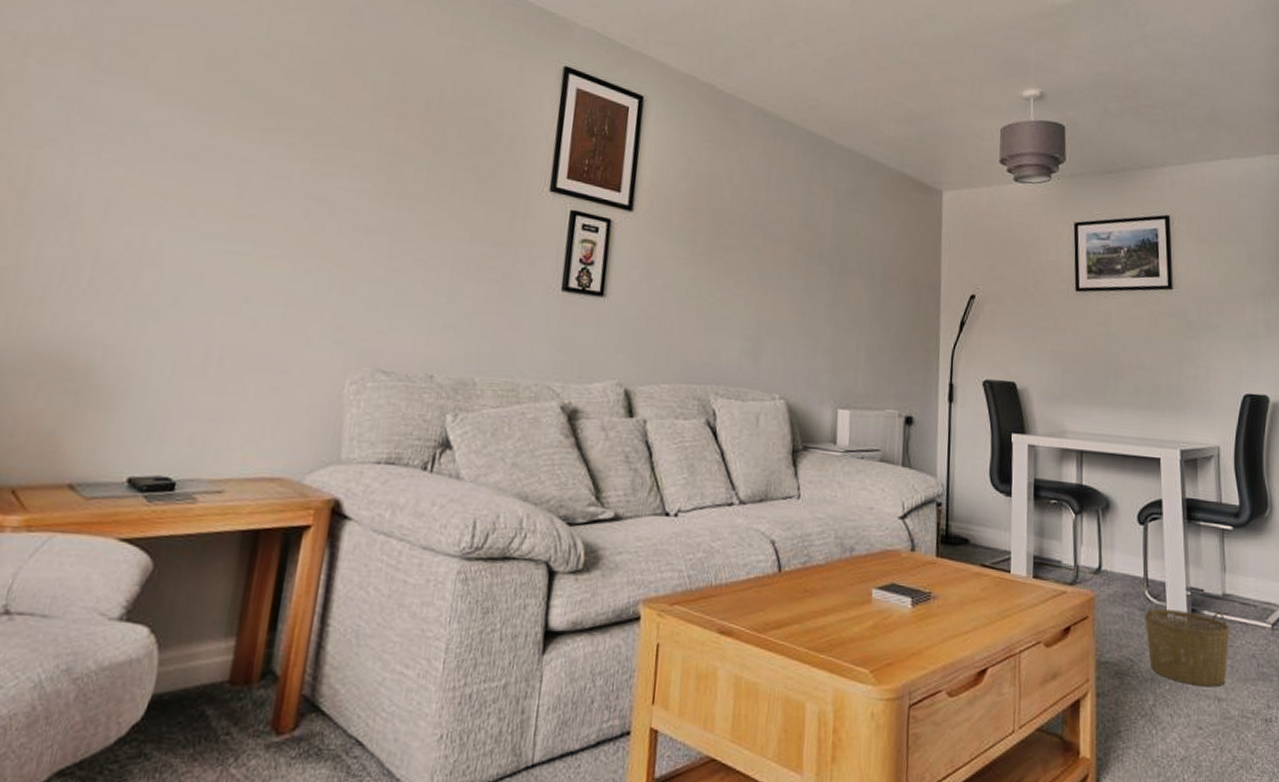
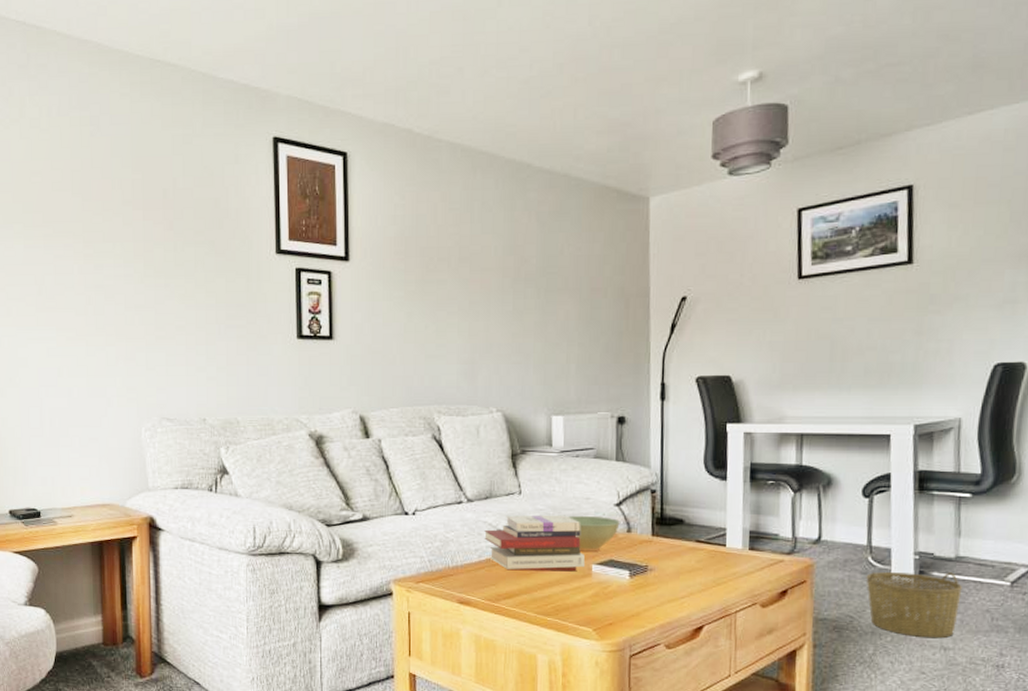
books: none [755,523,865,597] -> present [484,515,586,572]
bowl: none [849,528,904,573] -> present [568,515,620,552]

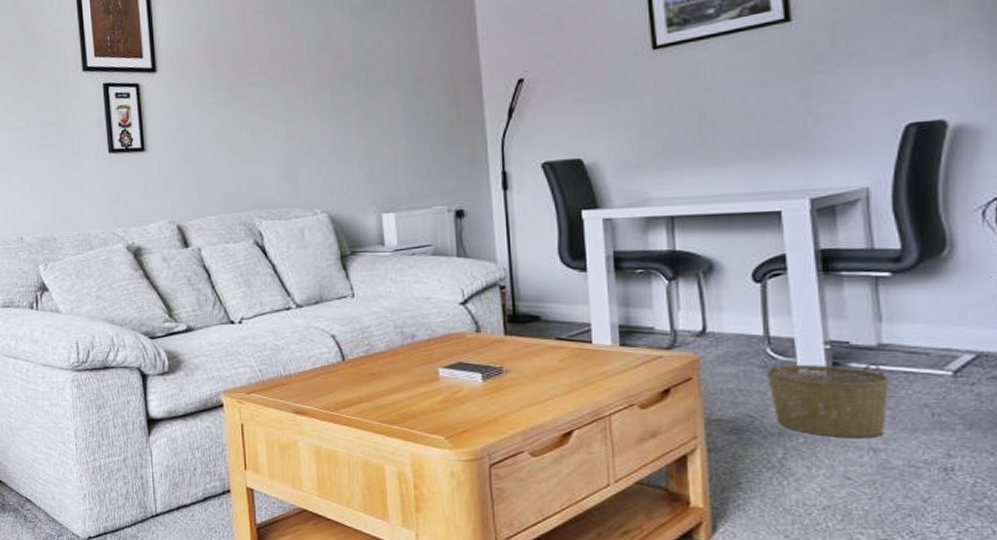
books: present [484,515,586,572] -> none [317,317,431,377]
bowl: present [568,515,620,552] -> none [408,316,467,354]

